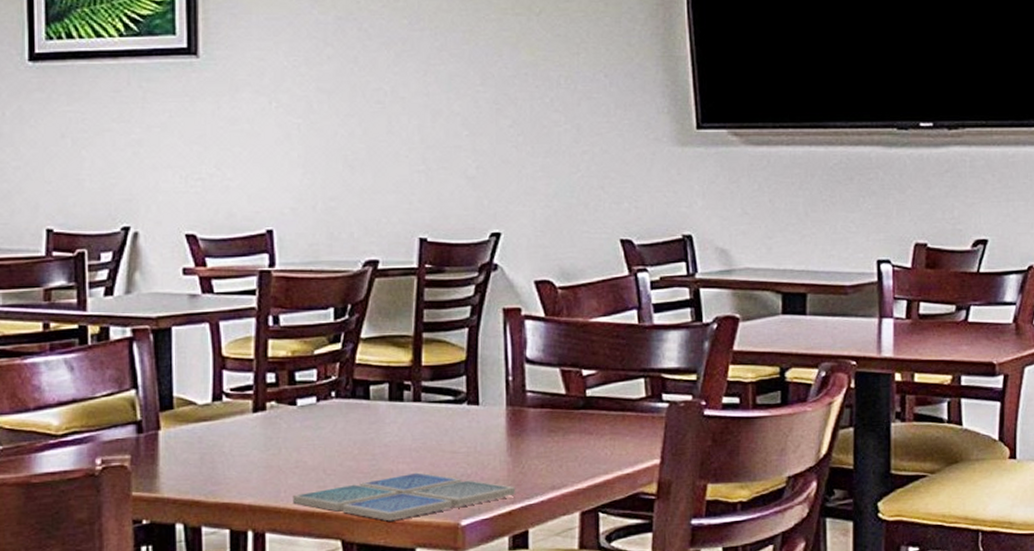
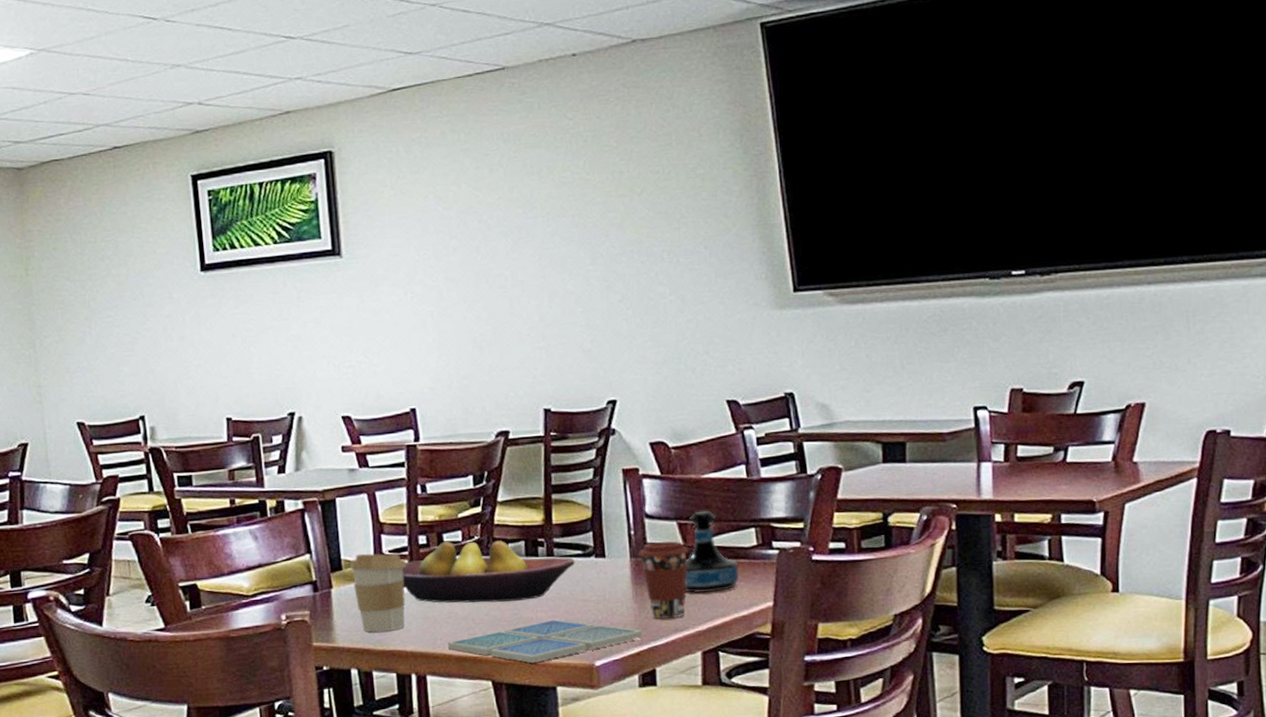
coffee cup: none [182,391,249,482] -> present [349,553,406,632]
fruit bowl: none [244,380,445,451] -> present [402,540,575,603]
coffee cup: none [516,390,572,475] -> present [639,541,690,619]
tequila bottle: none [565,357,624,448] -> present [684,510,739,594]

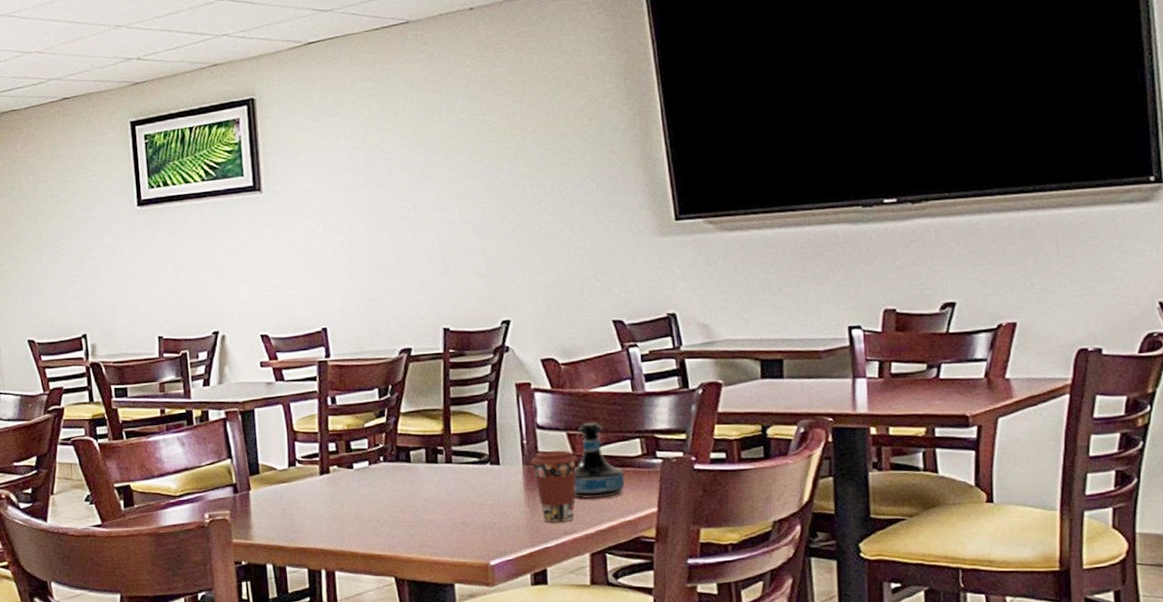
coffee cup: present [349,553,406,632] -> none [266,459,317,531]
fruit bowl: present [402,540,575,603] -> none [313,448,472,505]
drink coaster: present [448,619,643,664] -> none [355,521,535,562]

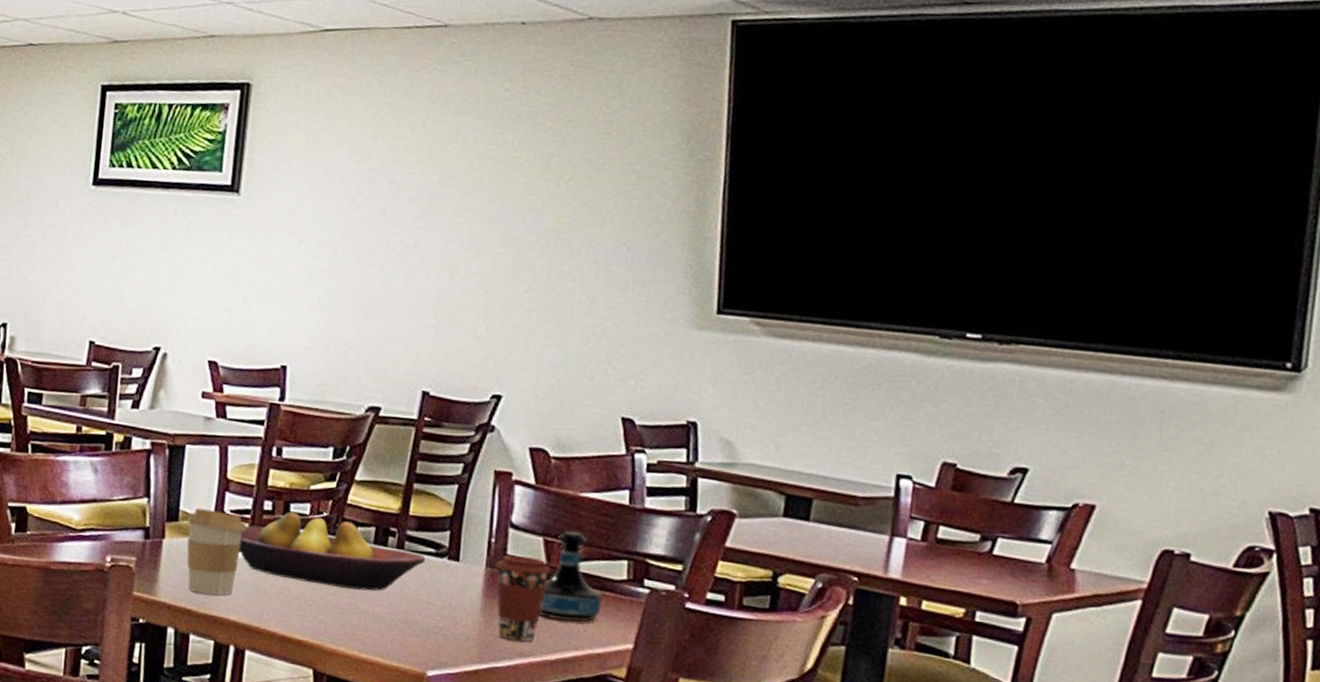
coffee cup: none [266,459,317,531] -> present [187,507,246,595]
fruit bowl: none [313,448,472,505] -> present [238,511,426,591]

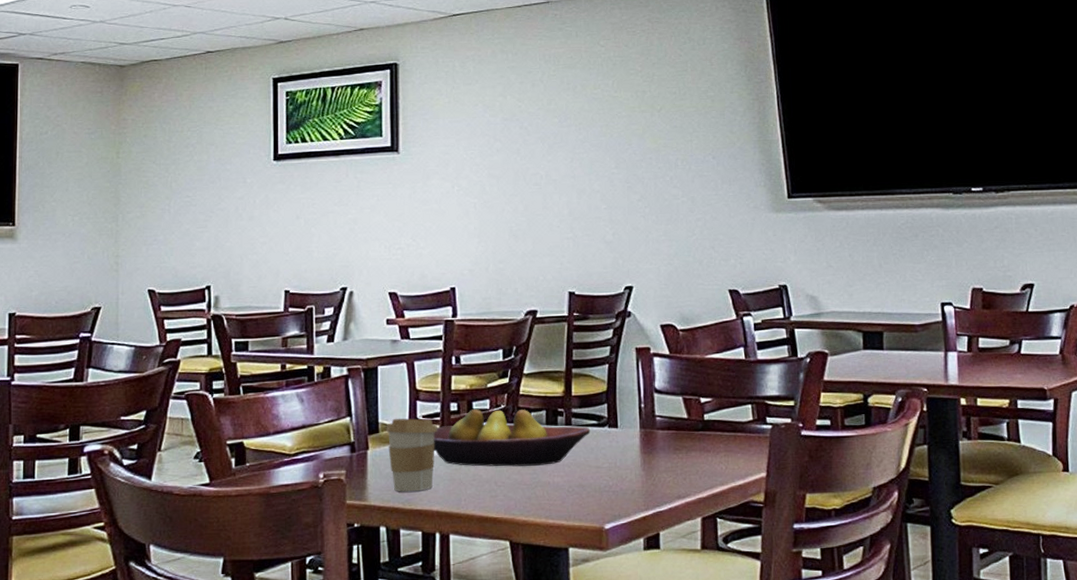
coffee cup: present [495,555,552,642] -> none [648,414,693,486]
tequila bottle: present [539,530,602,622] -> none [688,387,736,463]

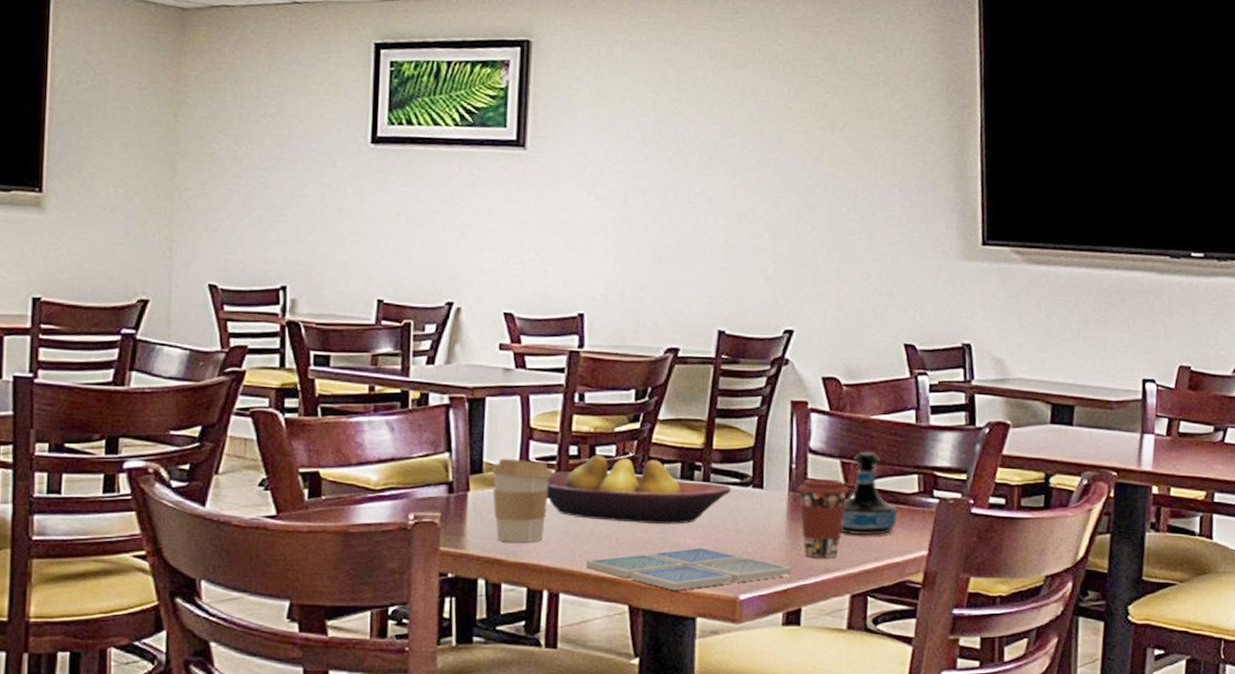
drink coaster: none [471,484,649,525] -> present [586,547,792,591]
coffee cup: none [648,414,693,486] -> present [798,479,850,558]
tequila bottle: none [688,387,736,463] -> present [840,451,897,536]

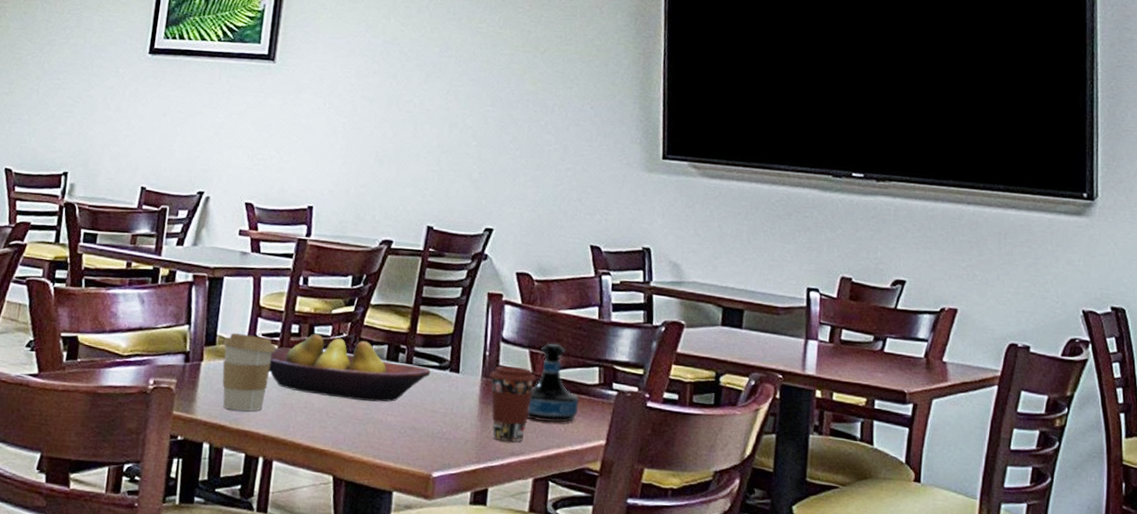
drink coaster: present [586,547,792,591] -> none [298,425,482,465]

